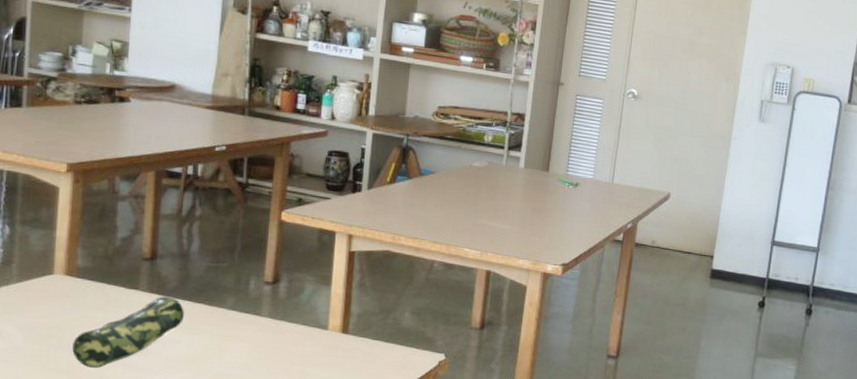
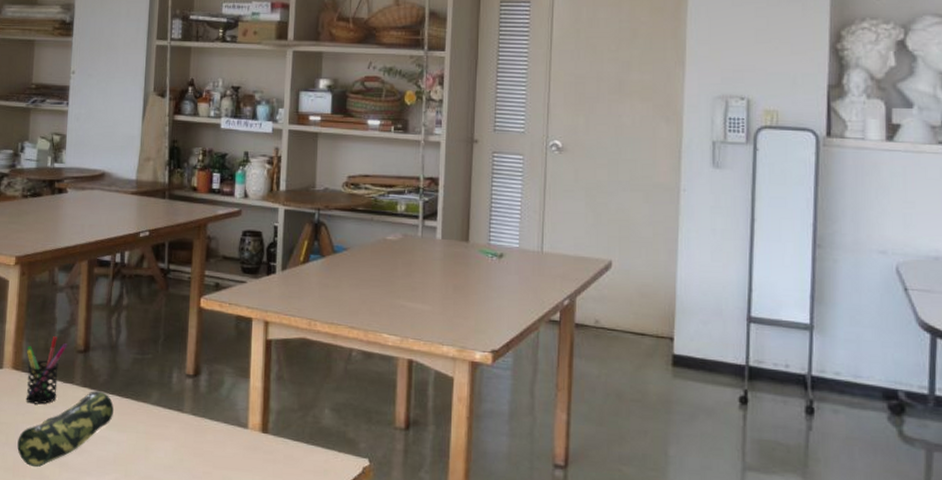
pen holder: none [82,244,131,309] -> present [26,336,67,405]

